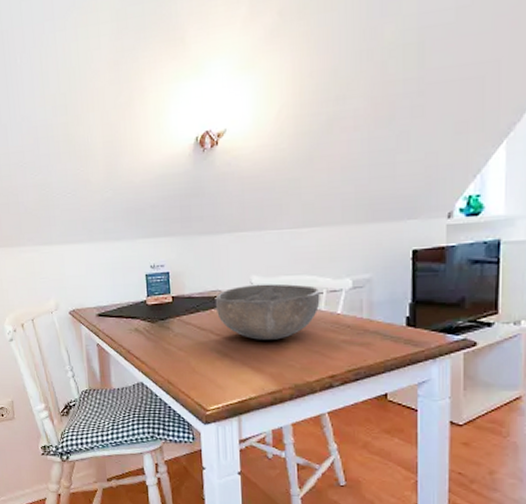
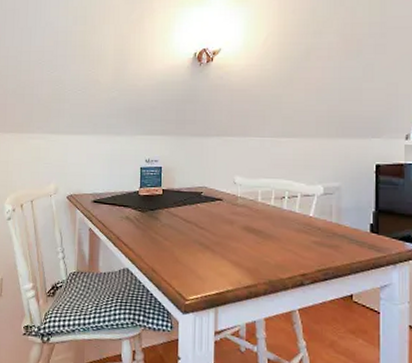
bowl: present [215,283,320,340] -> none [201,184,295,237]

